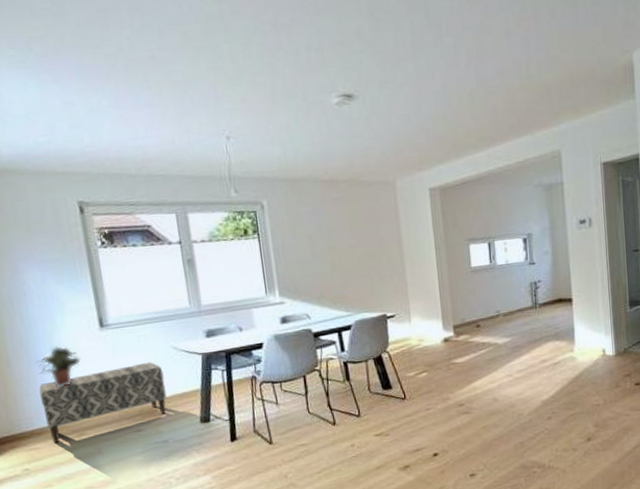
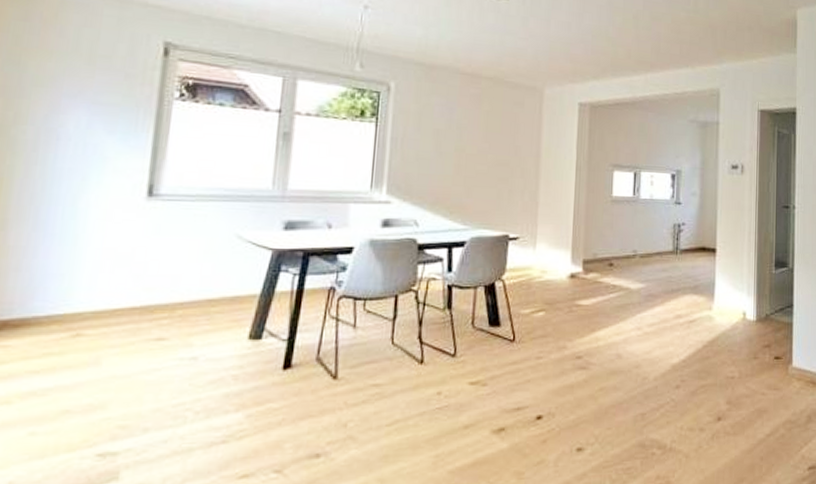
potted plant: present [34,346,81,387] -> none [42,212,108,265]
bench: present [39,362,167,444] -> none [31,249,216,343]

